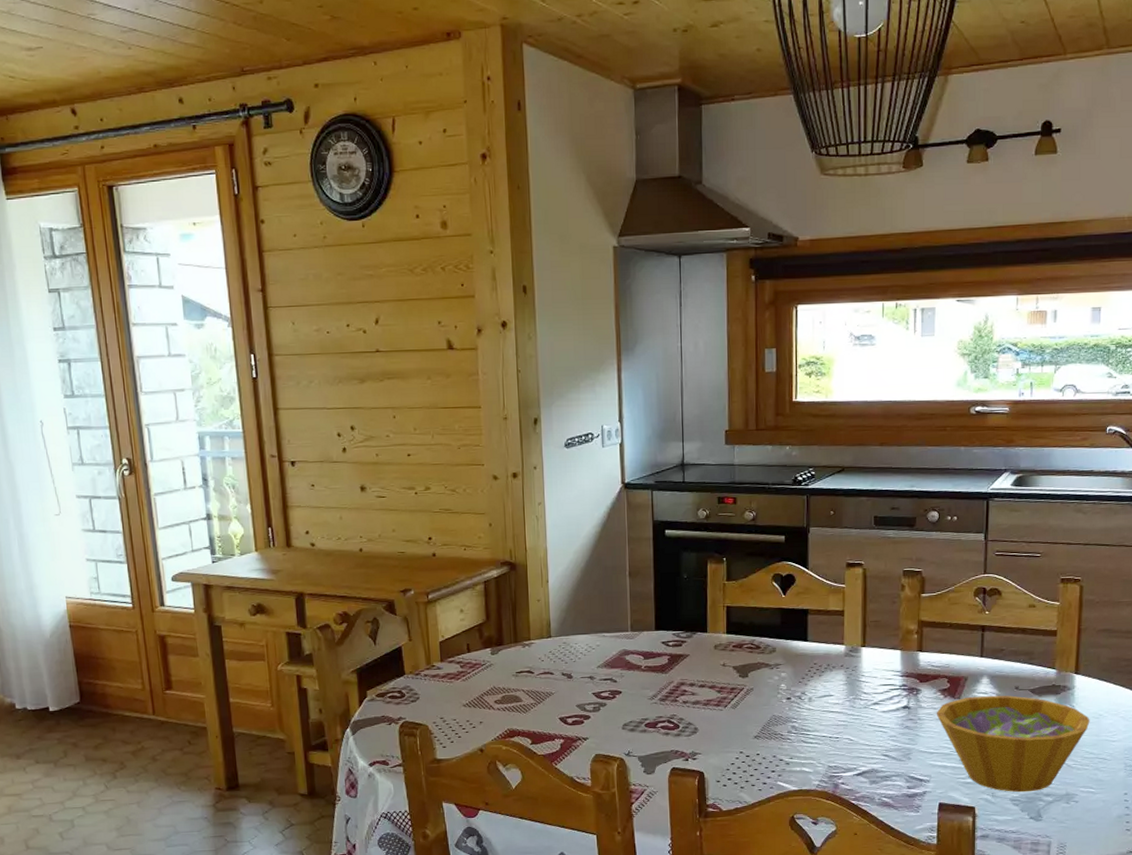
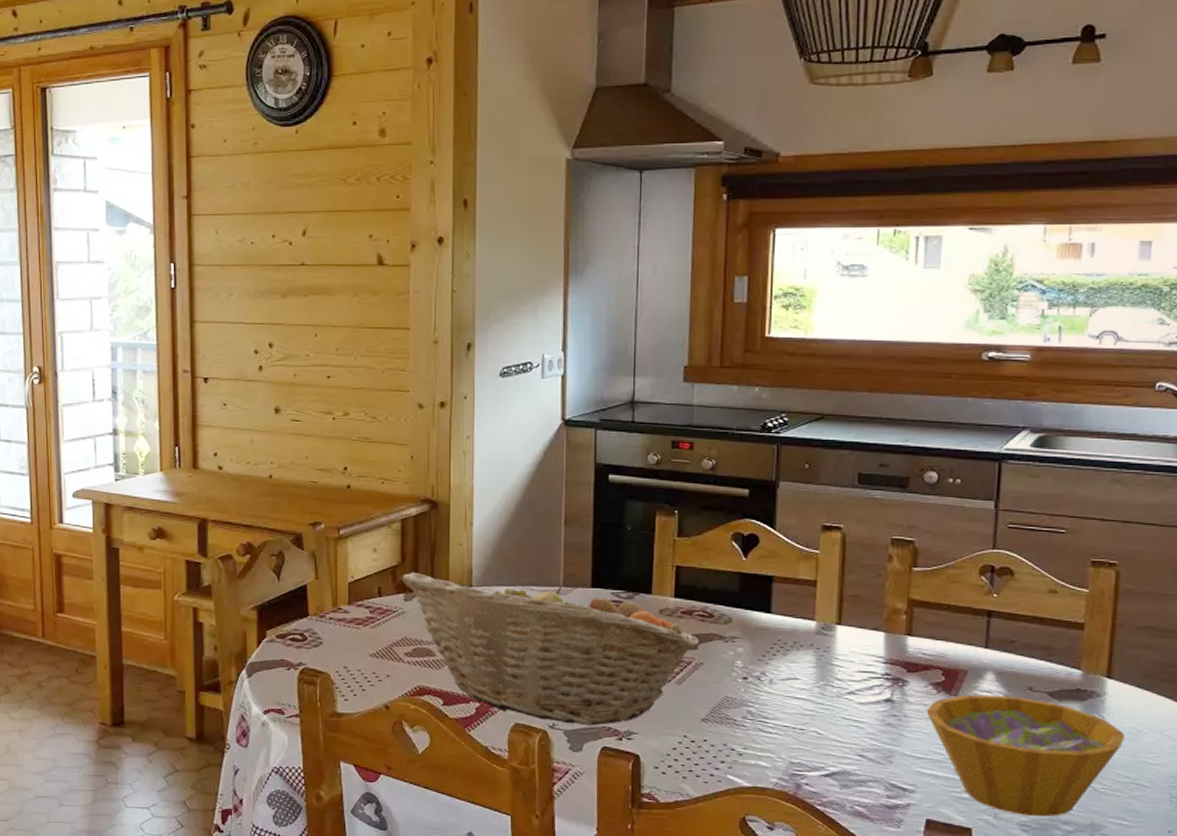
fruit basket: none [487,623,750,751] -> present [401,572,700,726]

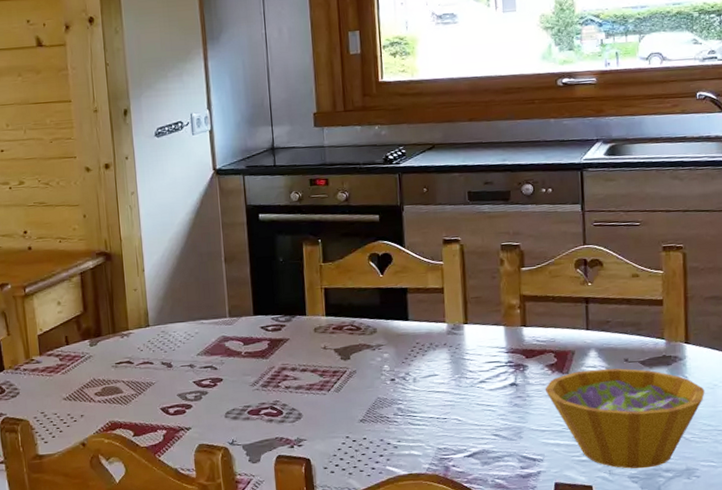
fruit basket: present [401,572,700,726] -> none [85,309,351,439]

